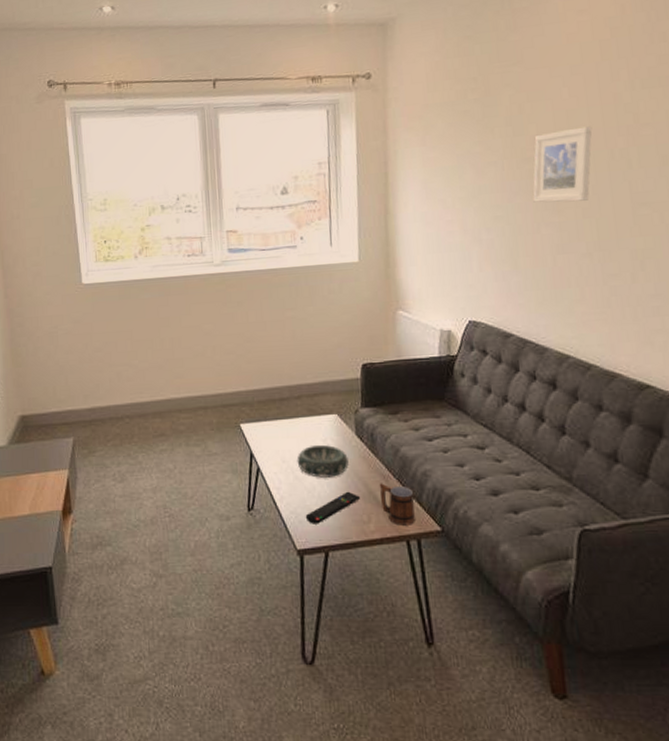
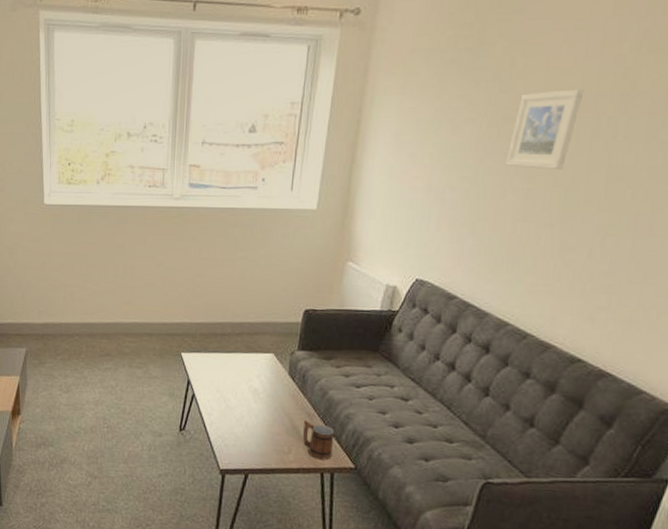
decorative bowl: present [297,444,349,478] -> none [230,379,278,410]
remote control: present [305,491,361,524] -> none [231,424,285,450]

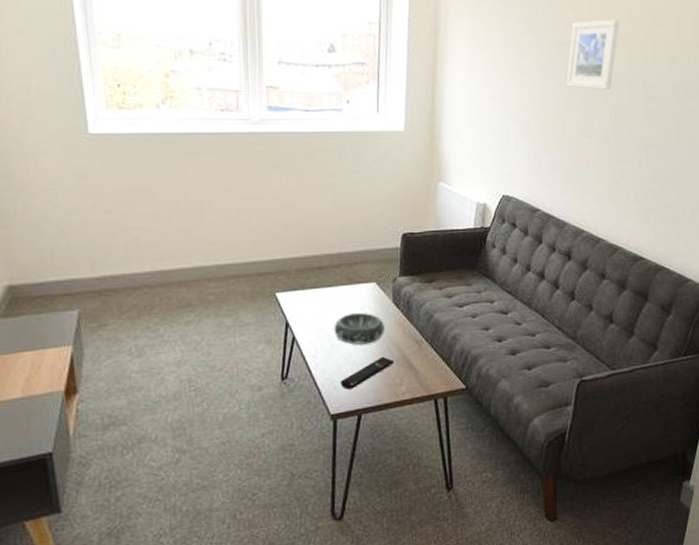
decorative bowl: none [230,379,278,410] -> present [334,312,385,345]
remote control: none [231,424,285,450] -> present [340,356,395,390]
mug: present [302,420,335,460] -> none [412,347,444,386]

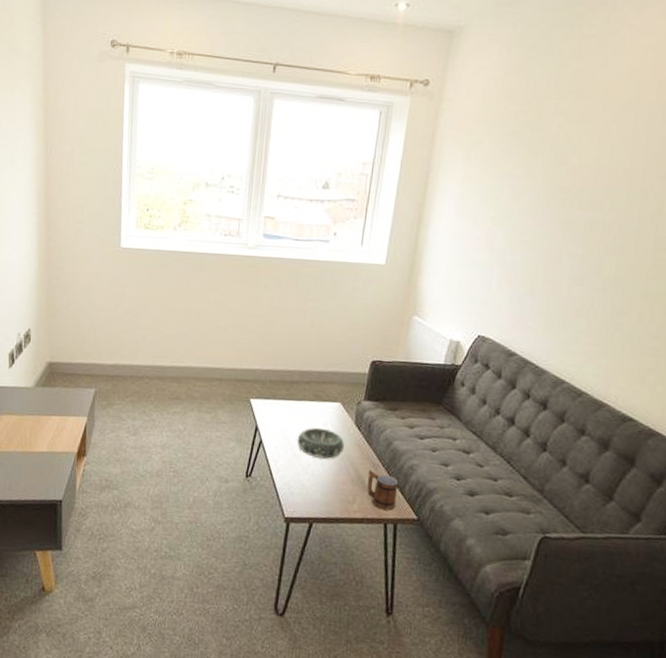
remote control: present [340,356,395,390] -> none [296,473,350,498]
mug: none [412,347,444,386] -> present [367,470,399,511]
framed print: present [566,19,620,89] -> none [561,165,633,238]

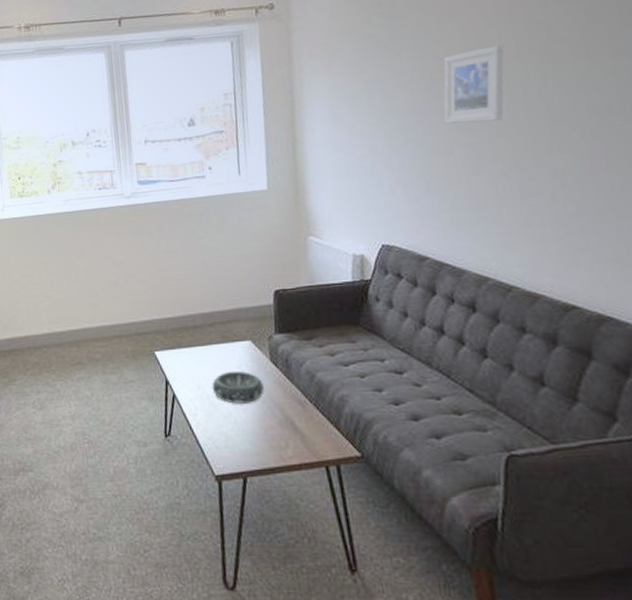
mug: present [367,470,399,511] -> none [295,409,334,451]
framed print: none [561,165,633,238] -> present [443,45,504,124]

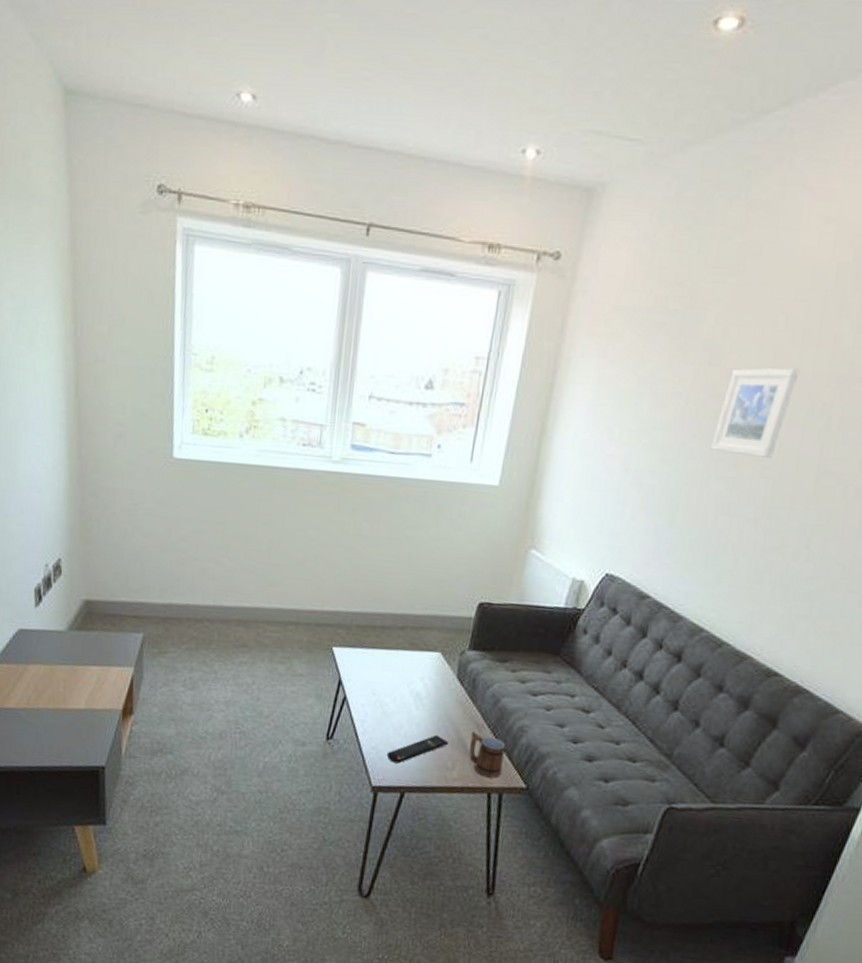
decorative bowl: present [212,370,264,404] -> none [388,681,444,718]
remote control: none [222,417,278,450] -> present [386,734,450,764]
mug: none [295,409,334,451] -> present [469,731,506,778]

